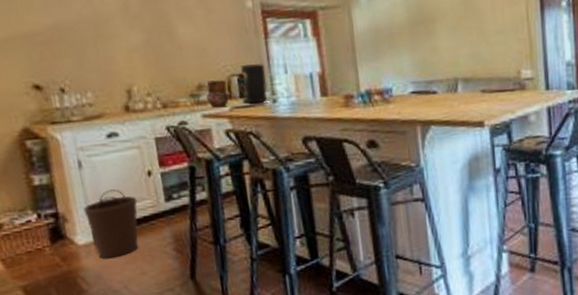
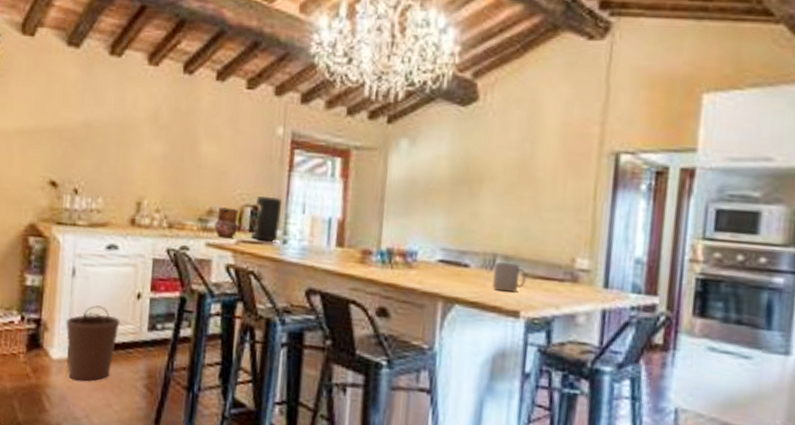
mug: none [457,83,484,108] -> present [493,262,526,292]

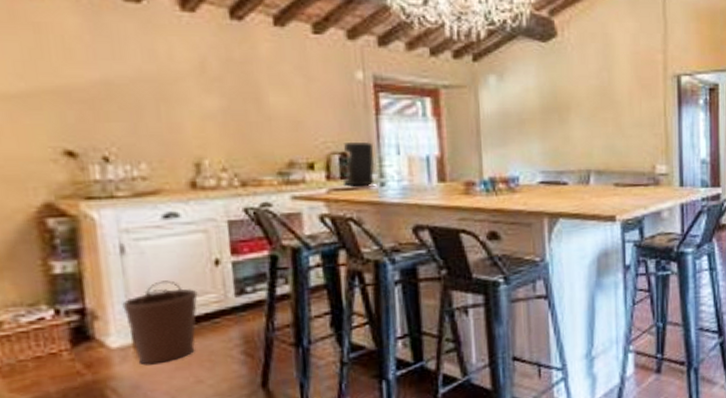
ceramic pitcher: present [215,207,239,239] -> none [299,158,328,189]
mug: present [493,262,526,292] -> none [589,176,617,201]

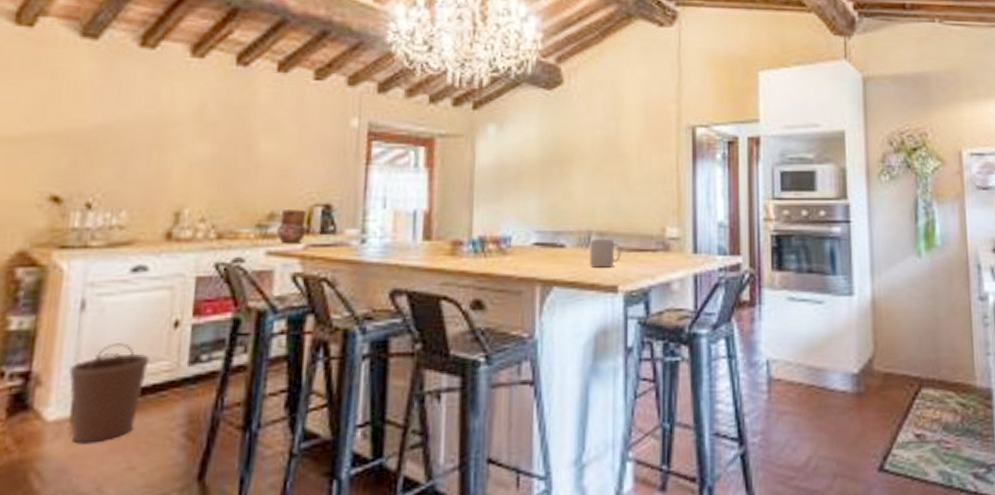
ceramic pitcher: none [299,158,328,189] -> present [277,210,307,244]
coffee maker: present [342,141,375,186] -> none [321,193,360,242]
mug: none [589,176,617,201] -> present [590,239,621,268]

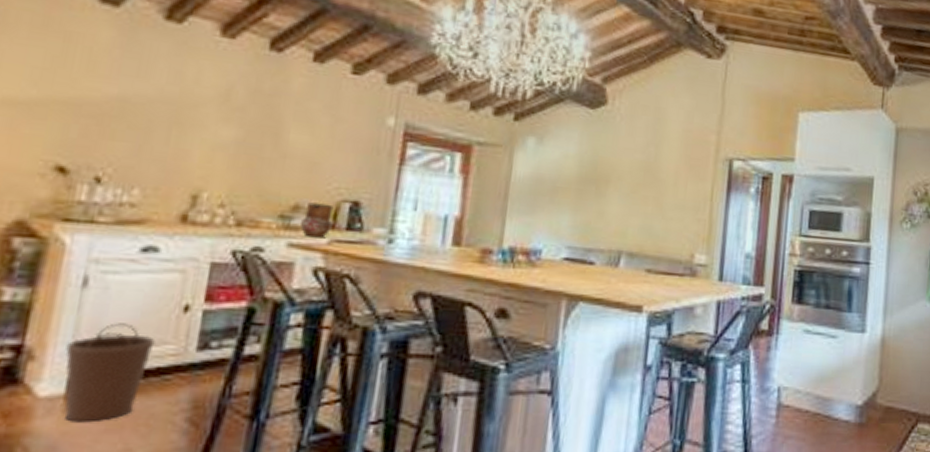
mug: present [590,239,621,268] -> none [617,259,649,288]

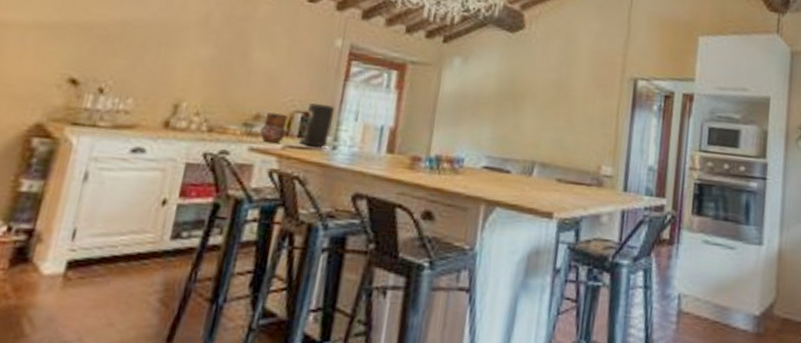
basket: present [64,323,155,423] -> none [62,213,138,299]
coffee maker: none [347,190,390,241] -> present [298,102,336,148]

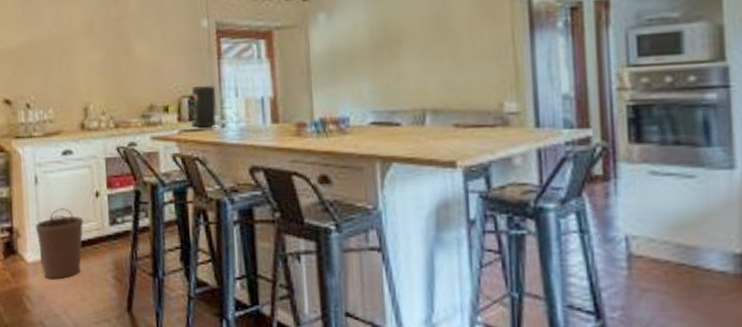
basket: none [62,213,138,299] -> present [35,208,84,280]
ceramic pitcher: present [260,112,288,144] -> none [157,101,179,130]

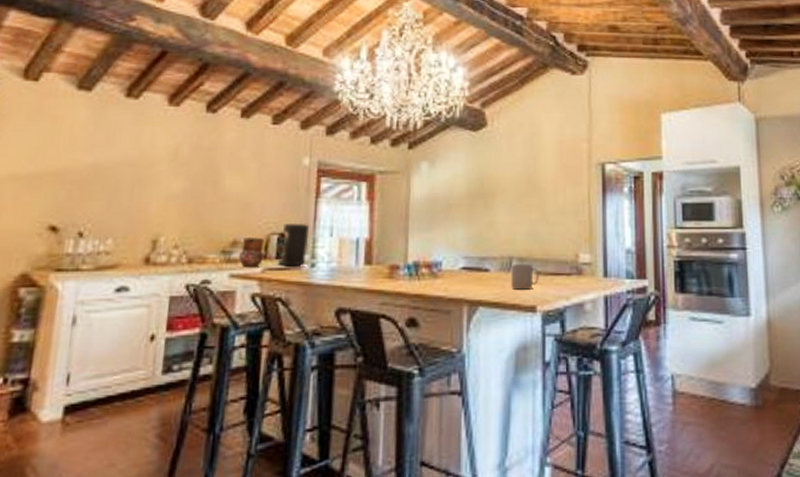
basket: present [35,208,84,280] -> none [61,354,129,443]
ceramic pitcher: none [157,101,179,130] -> present [239,238,265,268]
mug: none [425,116,457,144] -> present [511,264,539,290]

